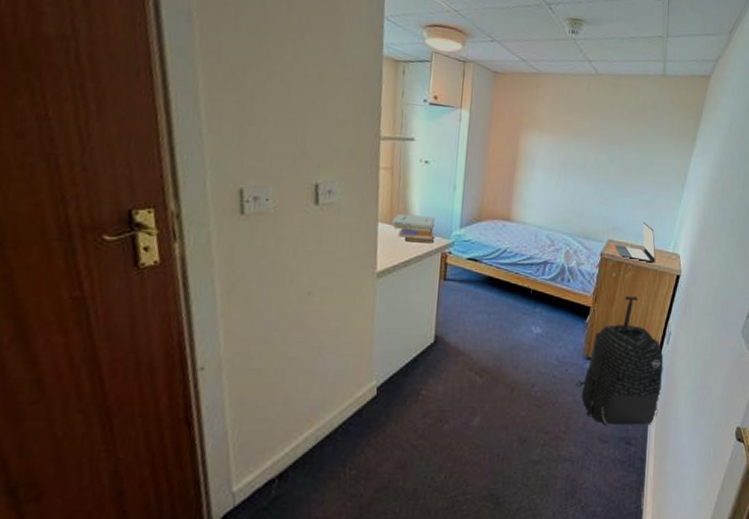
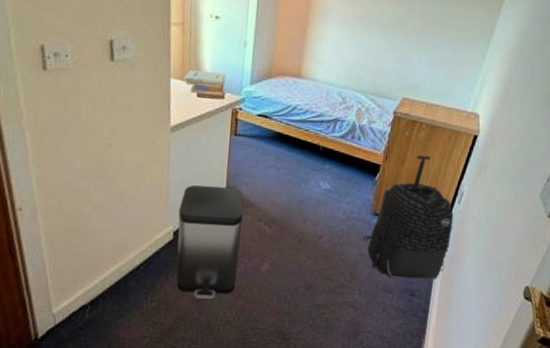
pedal bin: none [379,334,453,463] -> present [176,185,244,300]
laptop: present [615,221,656,263] -> none [409,79,454,123]

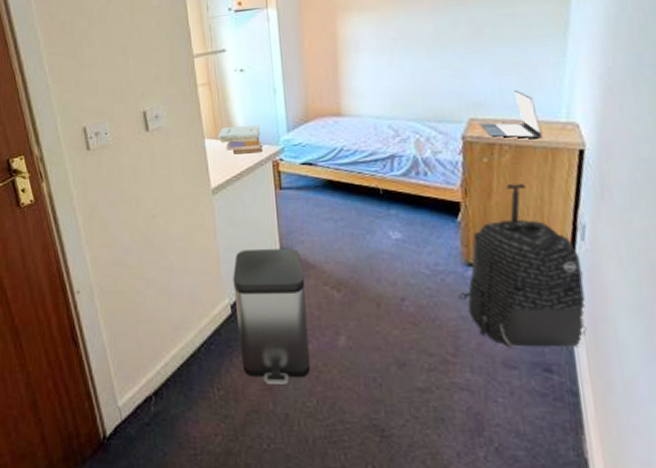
laptop: none [409,79,454,123] -> present [479,89,543,139]

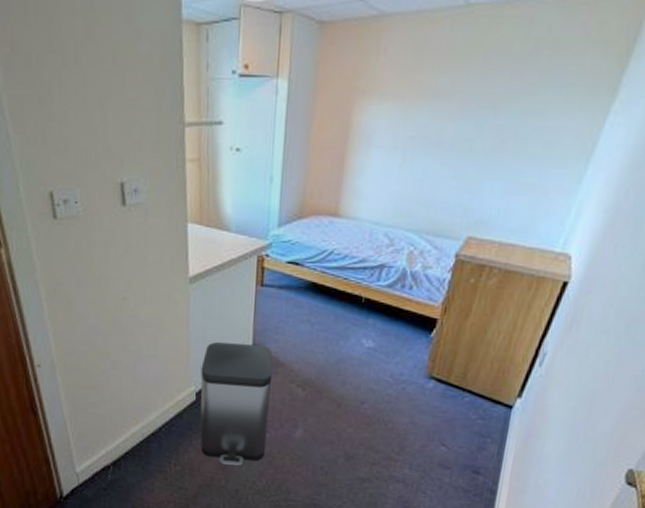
books: present [218,125,262,155] -> none [202,213,250,245]
suitcase: present [458,184,587,348] -> none [414,307,533,456]
laptop: present [479,89,543,139] -> none [476,212,536,266]

